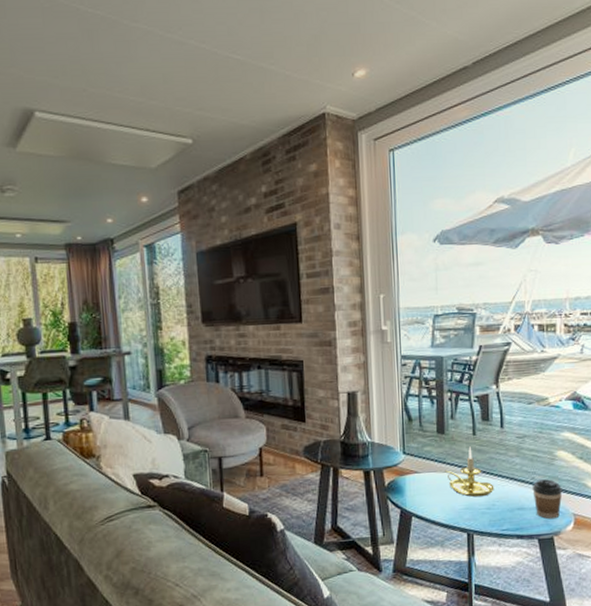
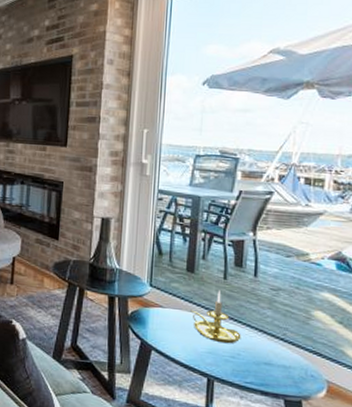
coffee cup: present [532,479,563,519] -> none [283,337,317,382]

